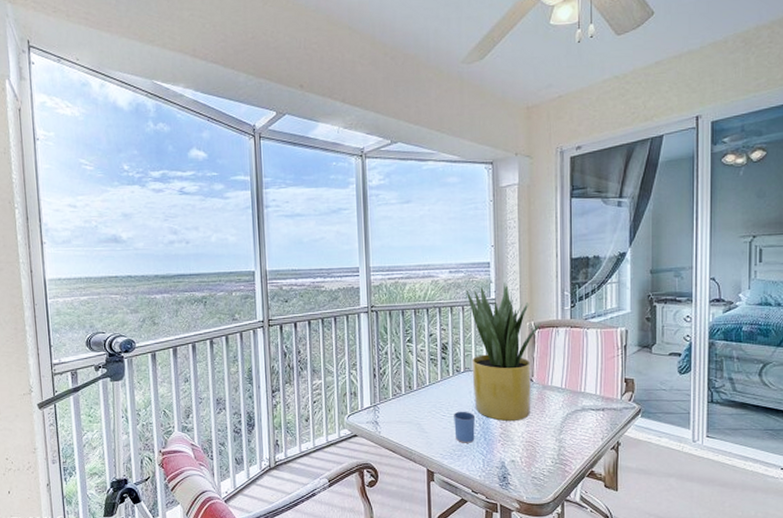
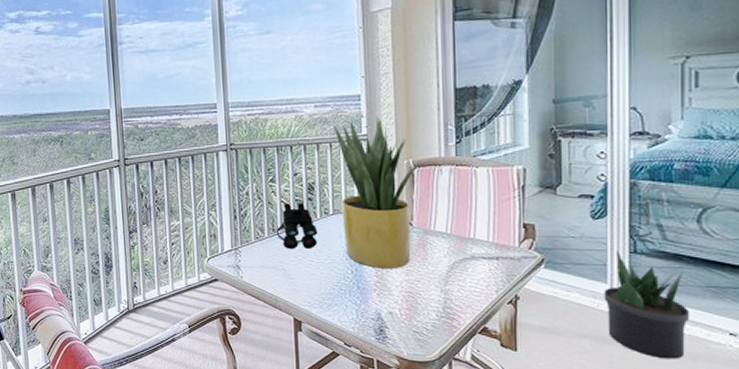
binoculars: none [413,361,450,406] -> present [277,202,318,250]
mug: present [454,411,475,443] -> none [322,256,347,292]
planter: none [687,401,753,492] -> present [604,251,691,359]

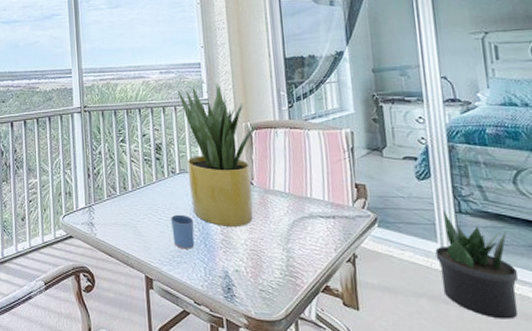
binoculars: present [277,202,318,250] -> none [128,162,166,208]
mug: none [322,256,347,292] -> present [171,214,195,249]

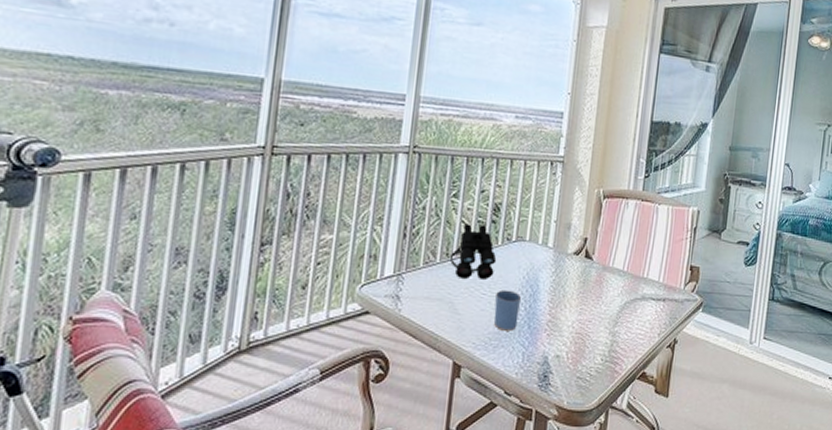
binoculars: none [128,162,166,208] -> present [450,223,497,281]
planter: present [177,83,258,226] -> none [523,139,611,306]
planter: present [435,210,519,319] -> none [743,297,805,403]

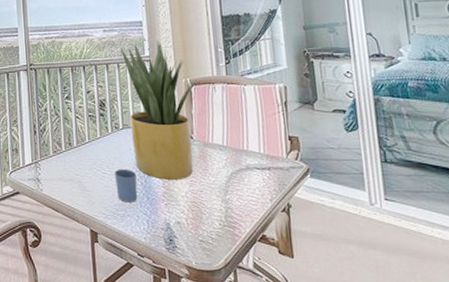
binoculars: present [450,223,497,281] -> none [73,118,110,163]
planter: none [523,139,611,306] -> present [120,40,197,180]

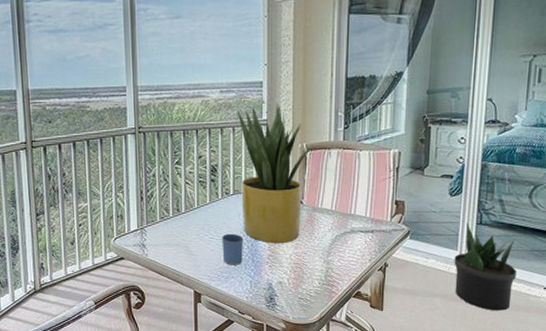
planter: none [363,160,440,263] -> present [454,222,517,311]

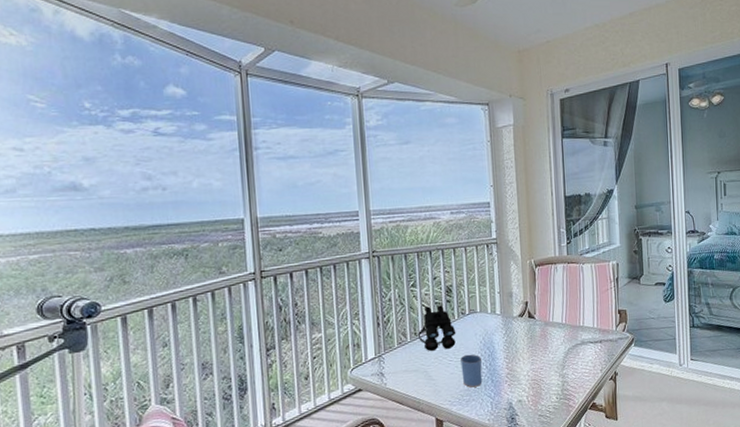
binoculars: none [181,184,219,228] -> present [418,305,456,352]
planter: present [237,103,314,243] -> none [467,222,541,361]
planter: present [454,222,517,311] -> none [675,326,729,410]

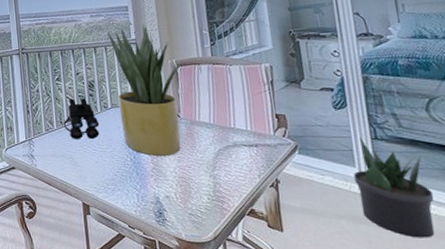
mug: present [461,354,483,388] -> none [105,145,128,177]
planter: none [467,222,541,361] -> present [107,24,183,156]
planter: none [675,326,729,410] -> present [353,137,435,238]

